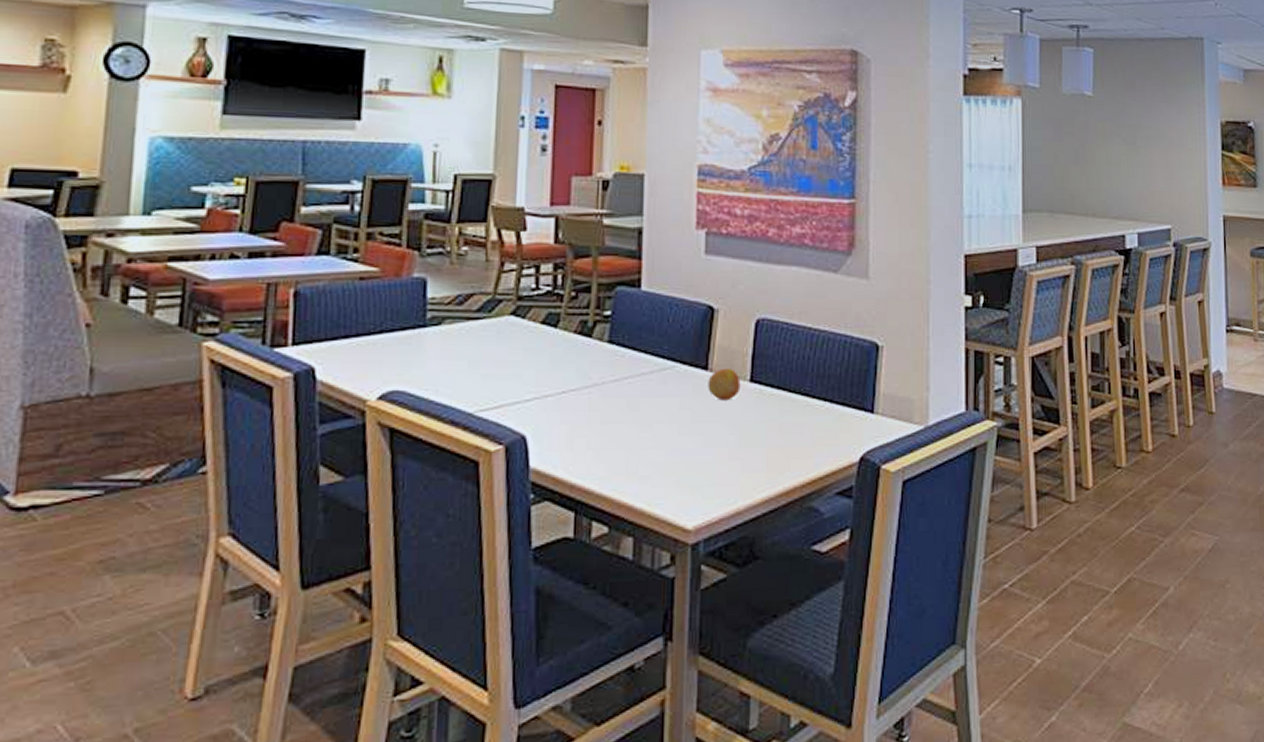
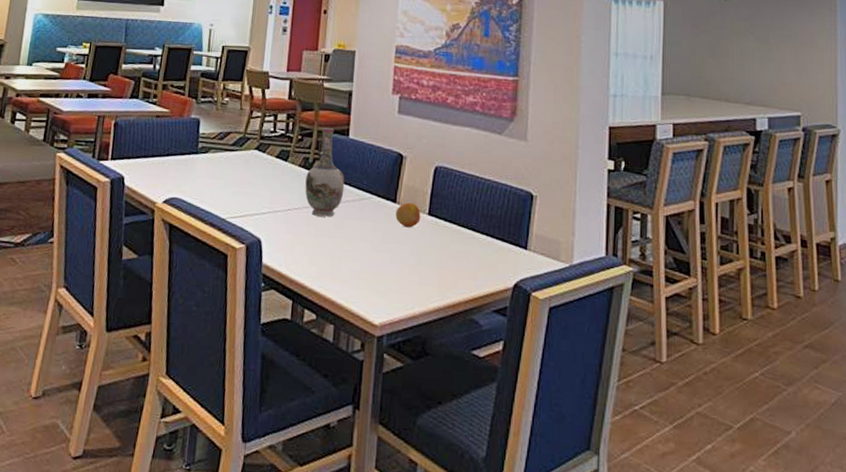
vase: none [584,279,638,397] -> present [305,128,345,217]

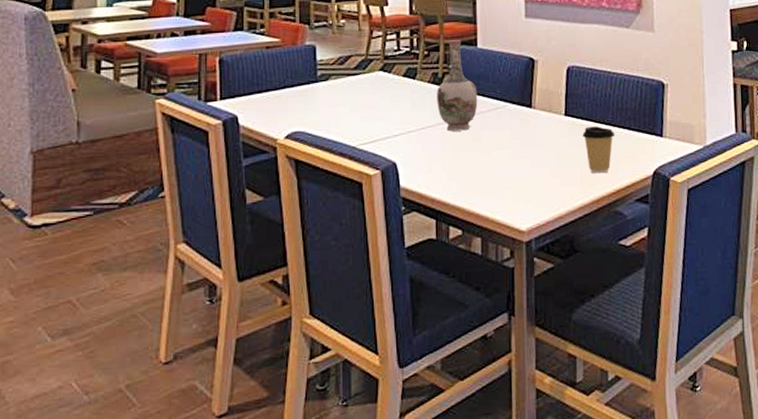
fruit: present [395,202,421,228] -> none [532,105,558,131]
coffee cup: none [444,229,478,279] -> present [582,126,615,174]

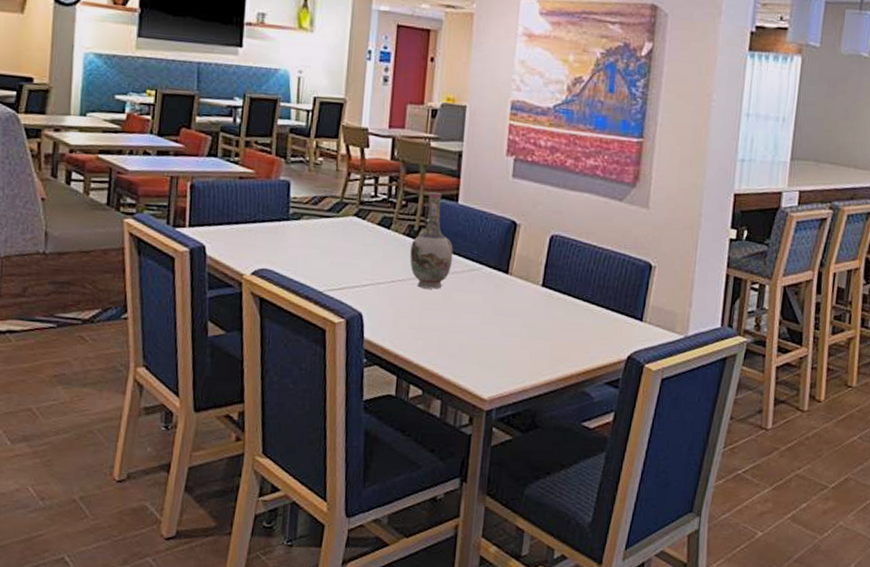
coffee cup: present [582,126,615,174] -> none [558,301,593,352]

